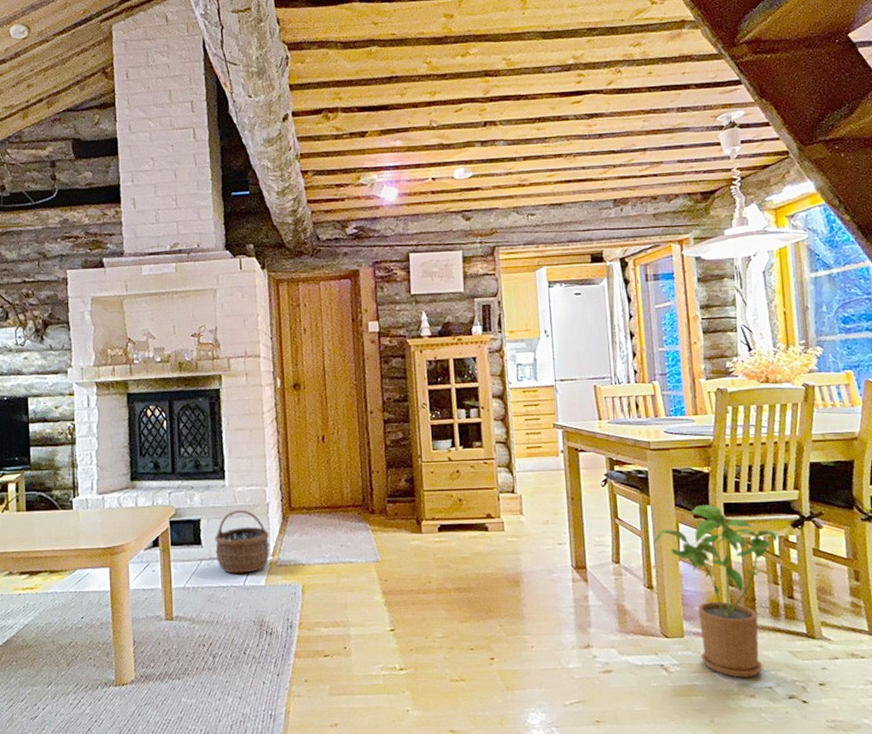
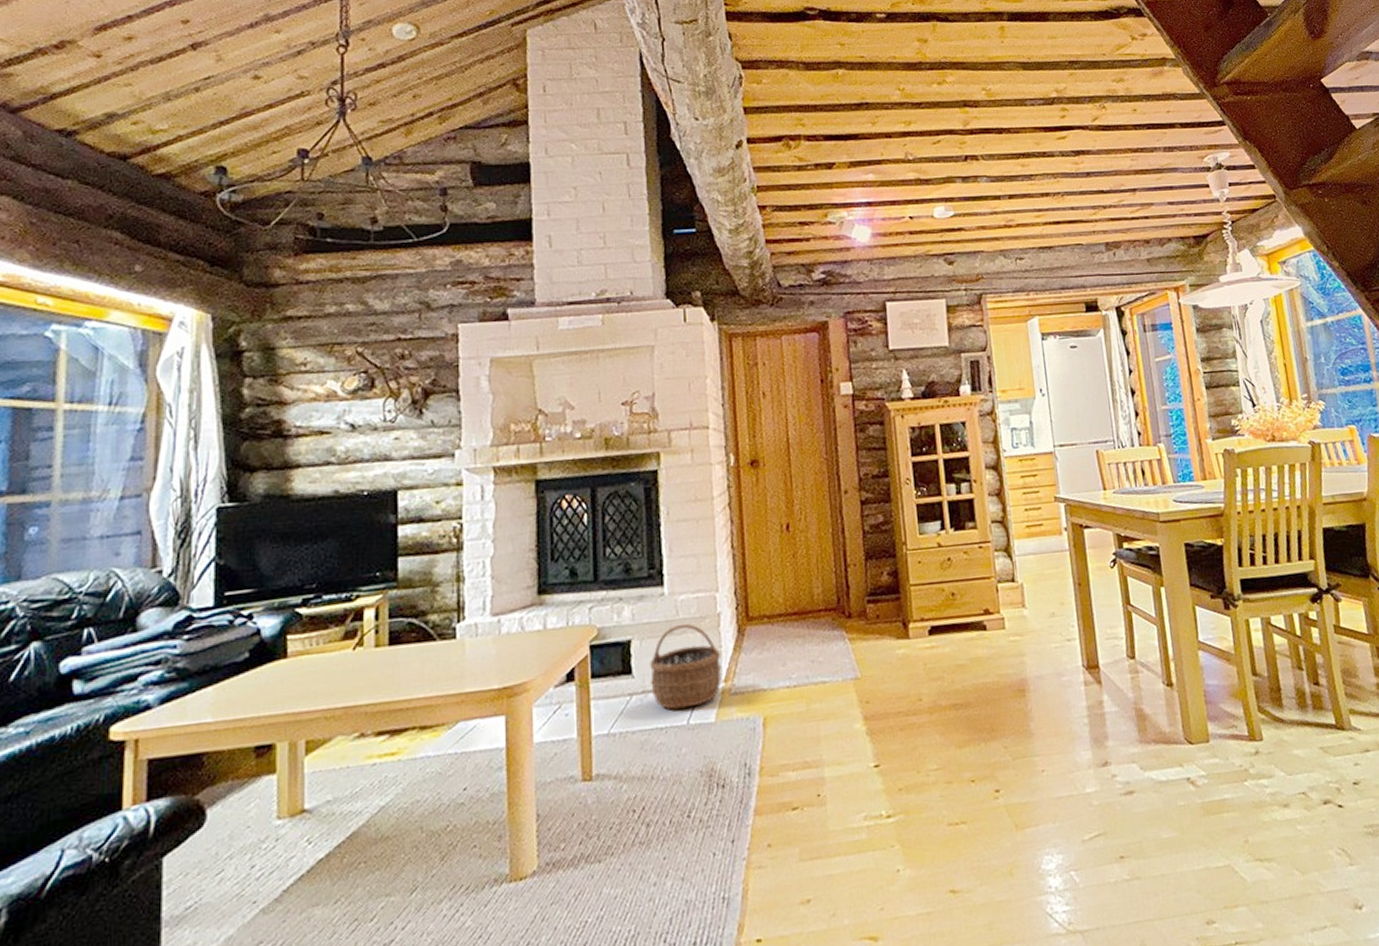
house plant: present [653,505,778,678] -> none [1170,582,1298,785]

